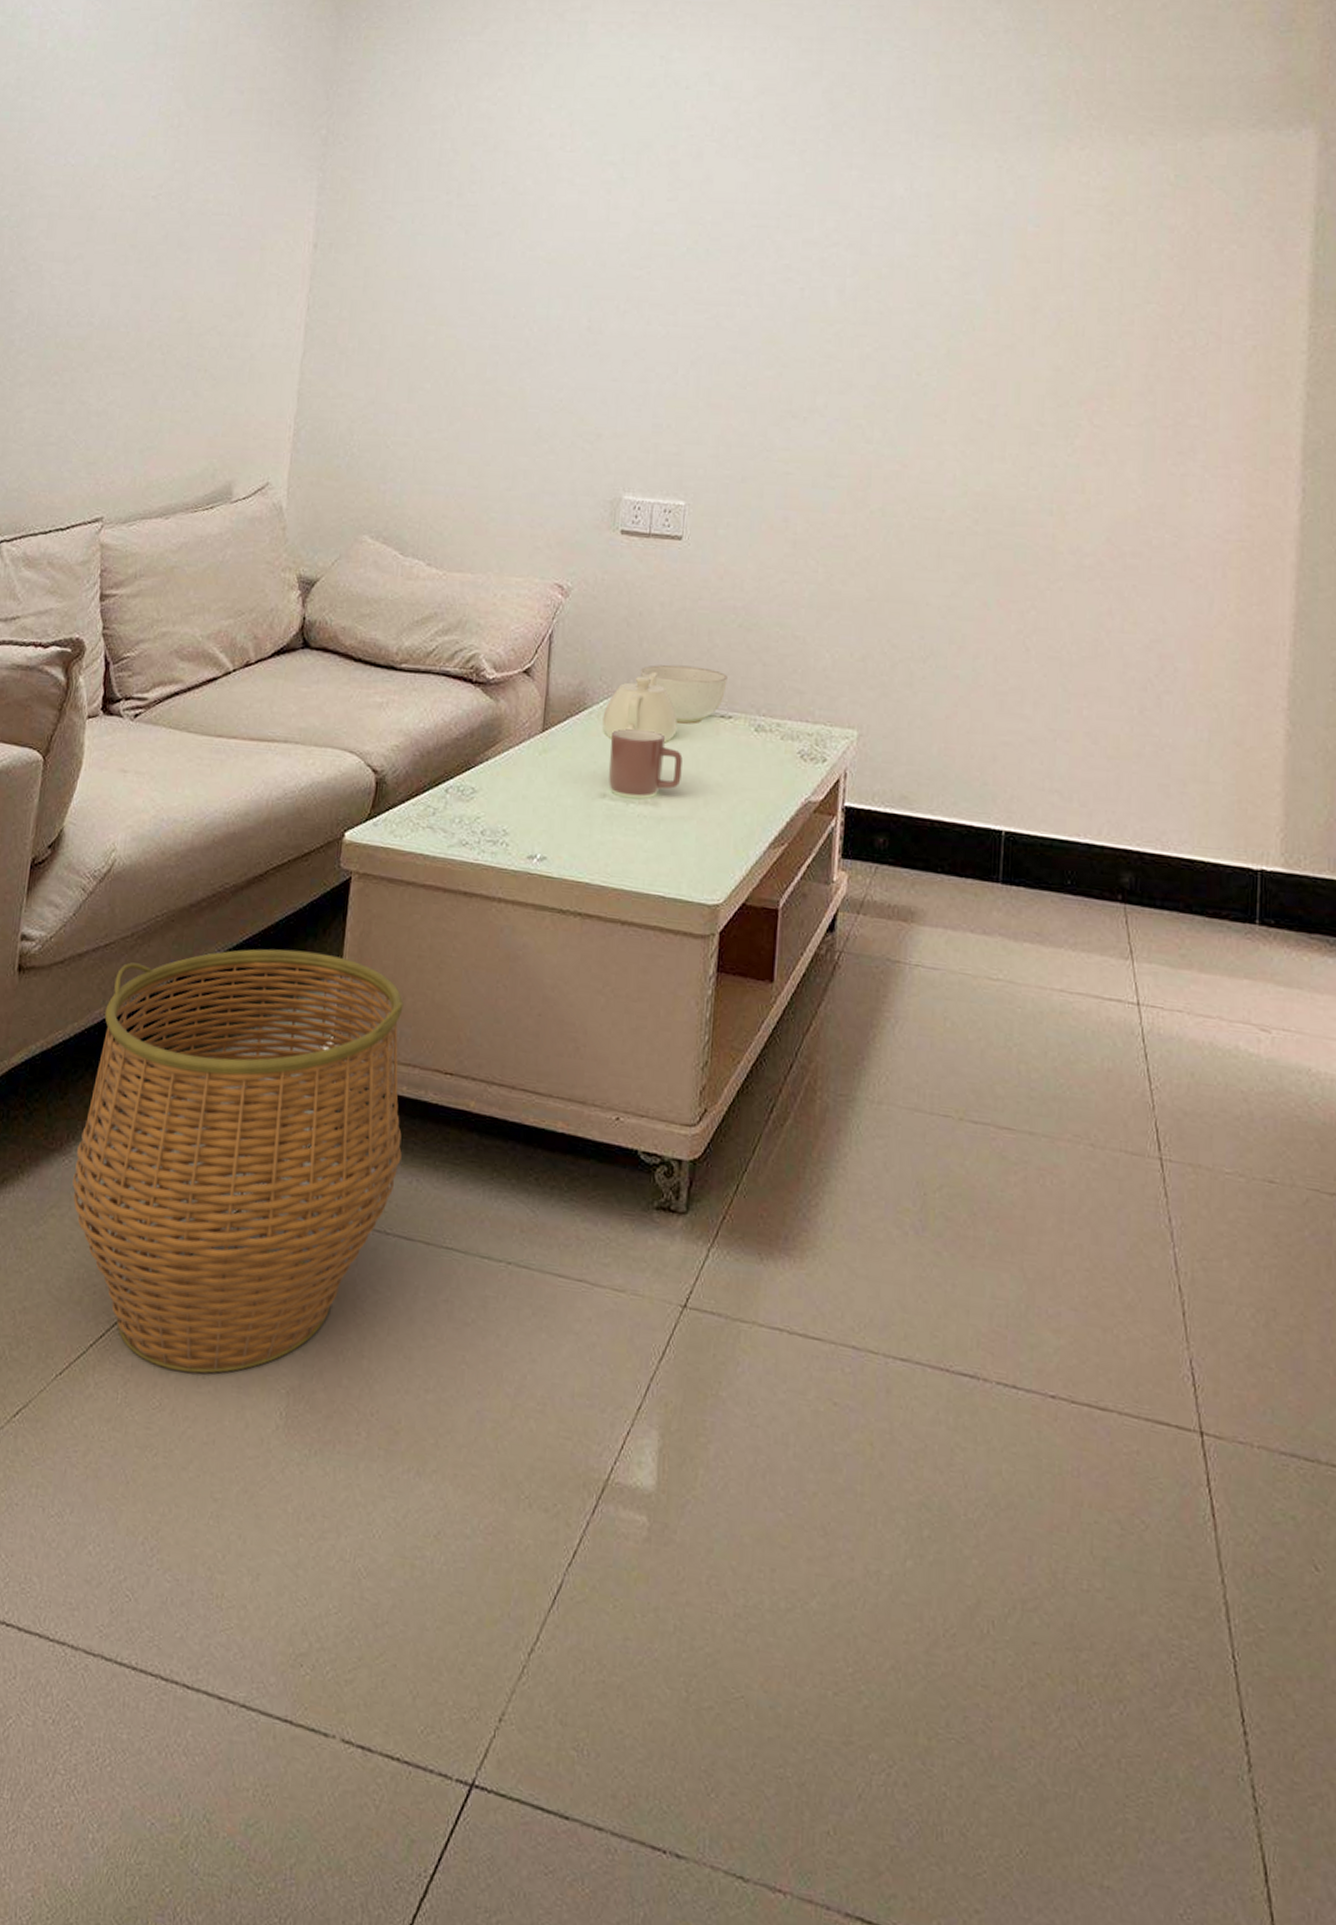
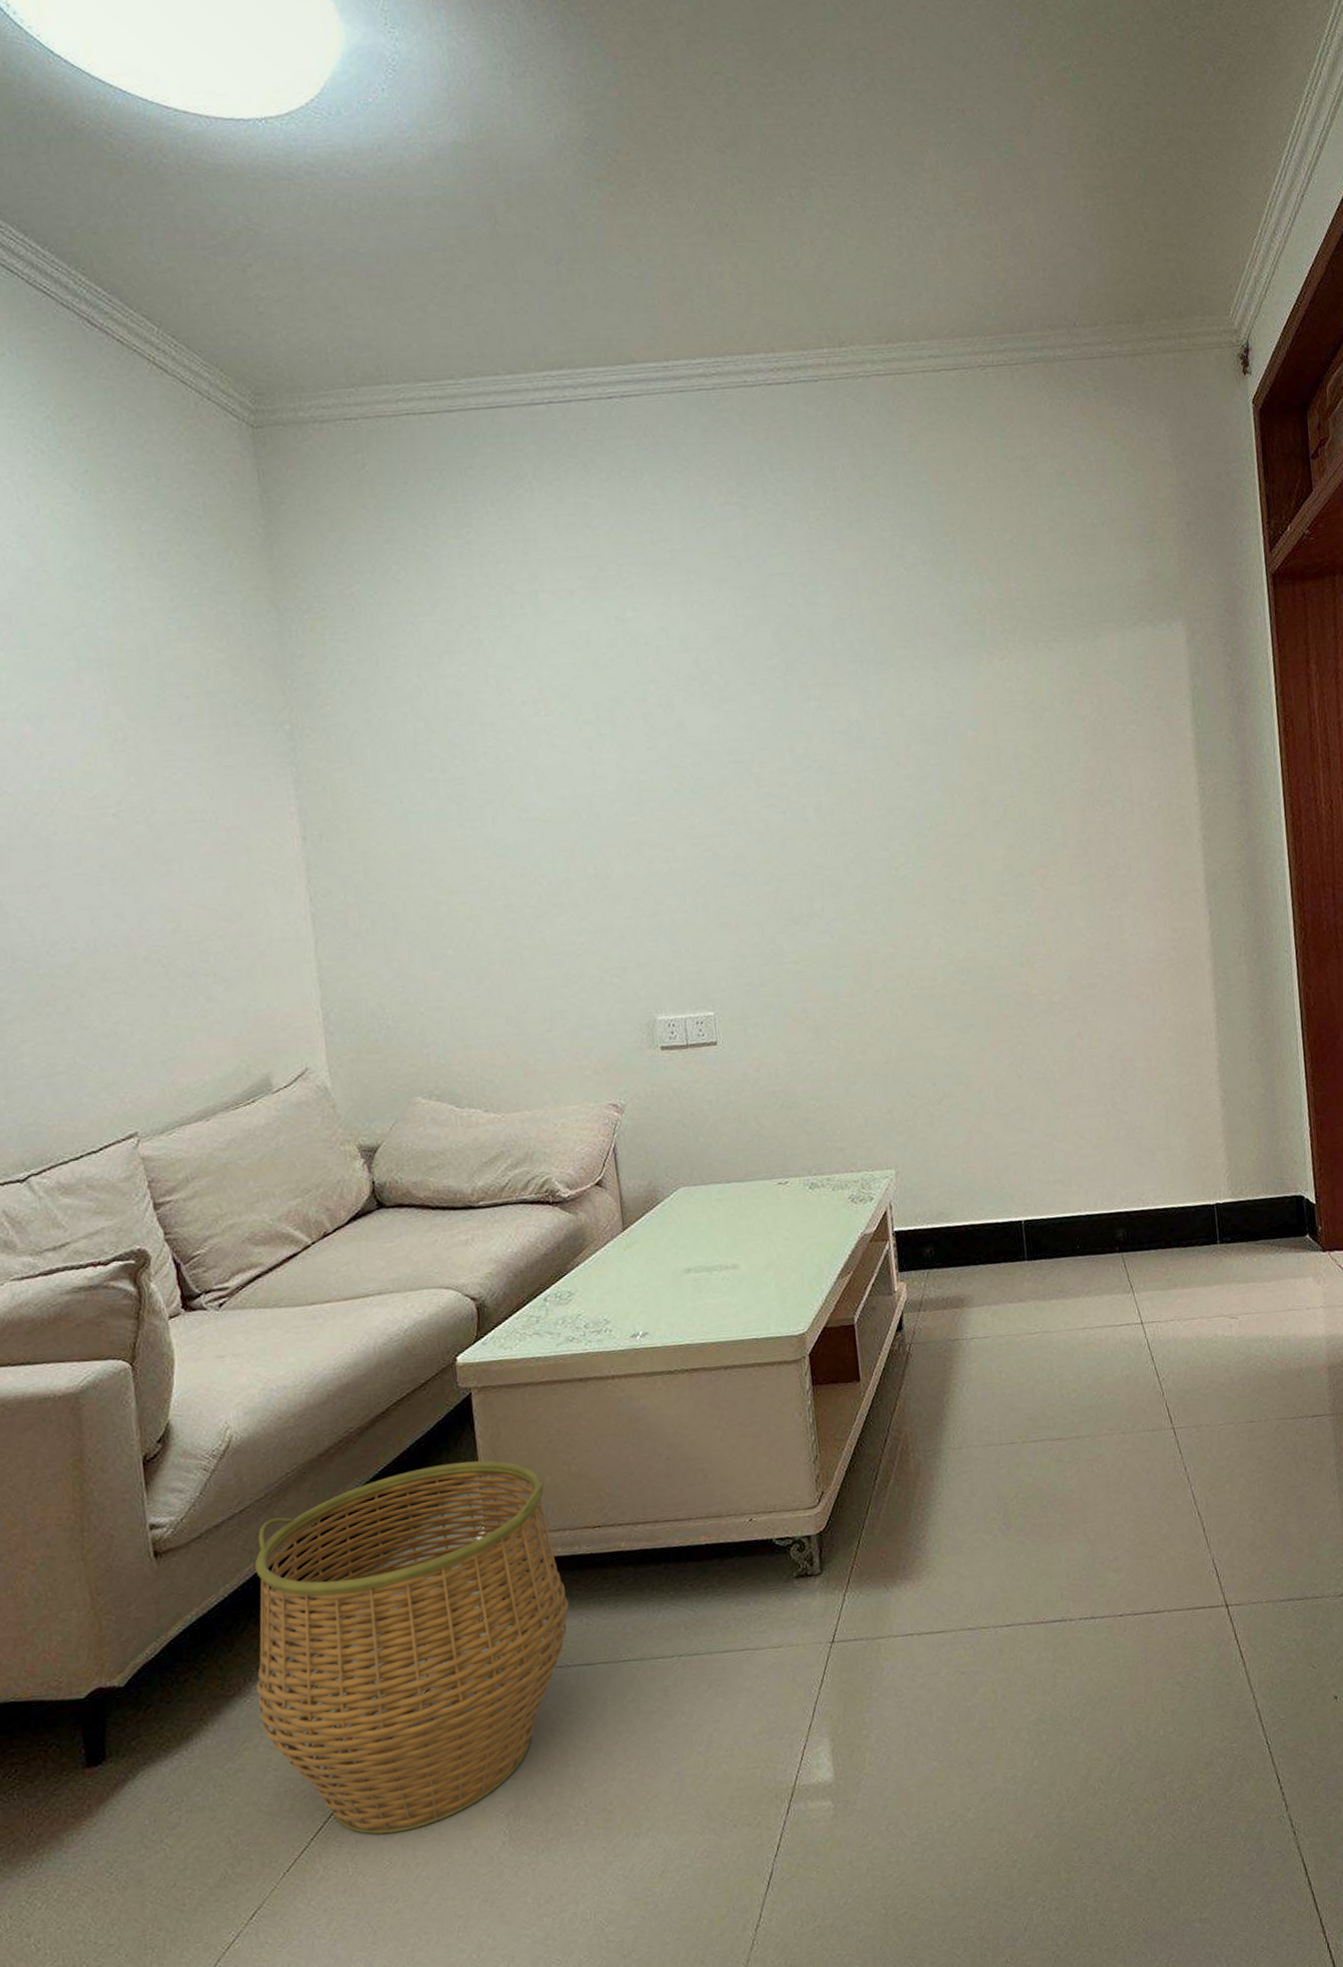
teapot: present [601,670,678,743] -> none [675,1158,743,1224]
mug: present [607,728,683,800] -> none [685,1208,754,1268]
bowl: present [640,664,728,725] -> none [700,1147,779,1197]

